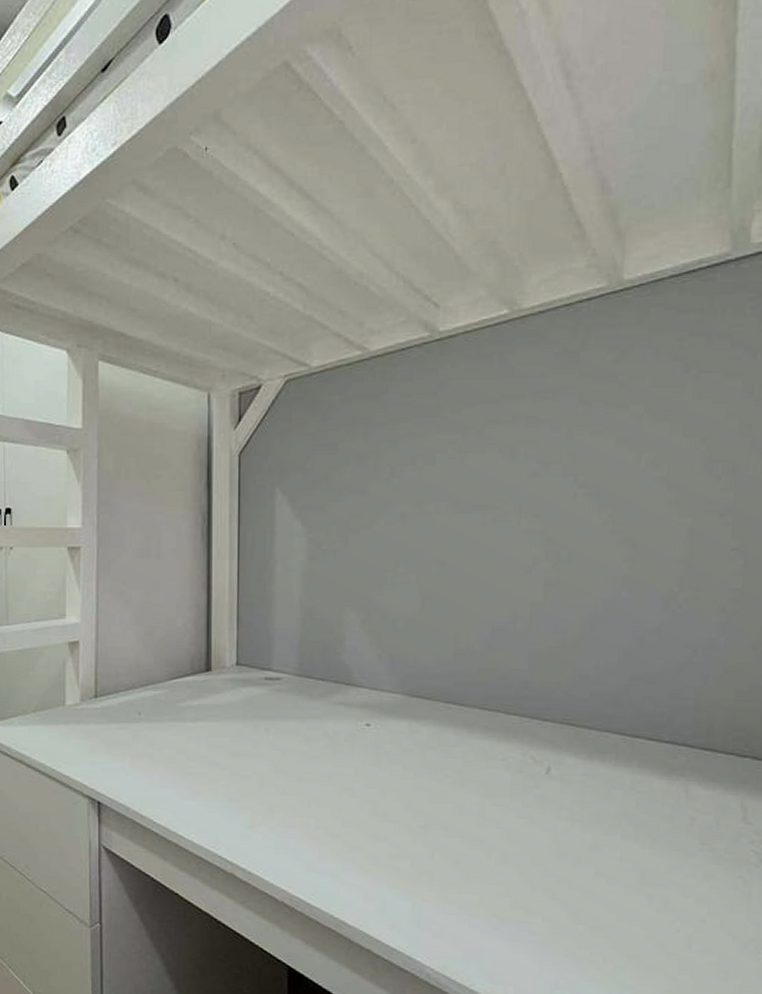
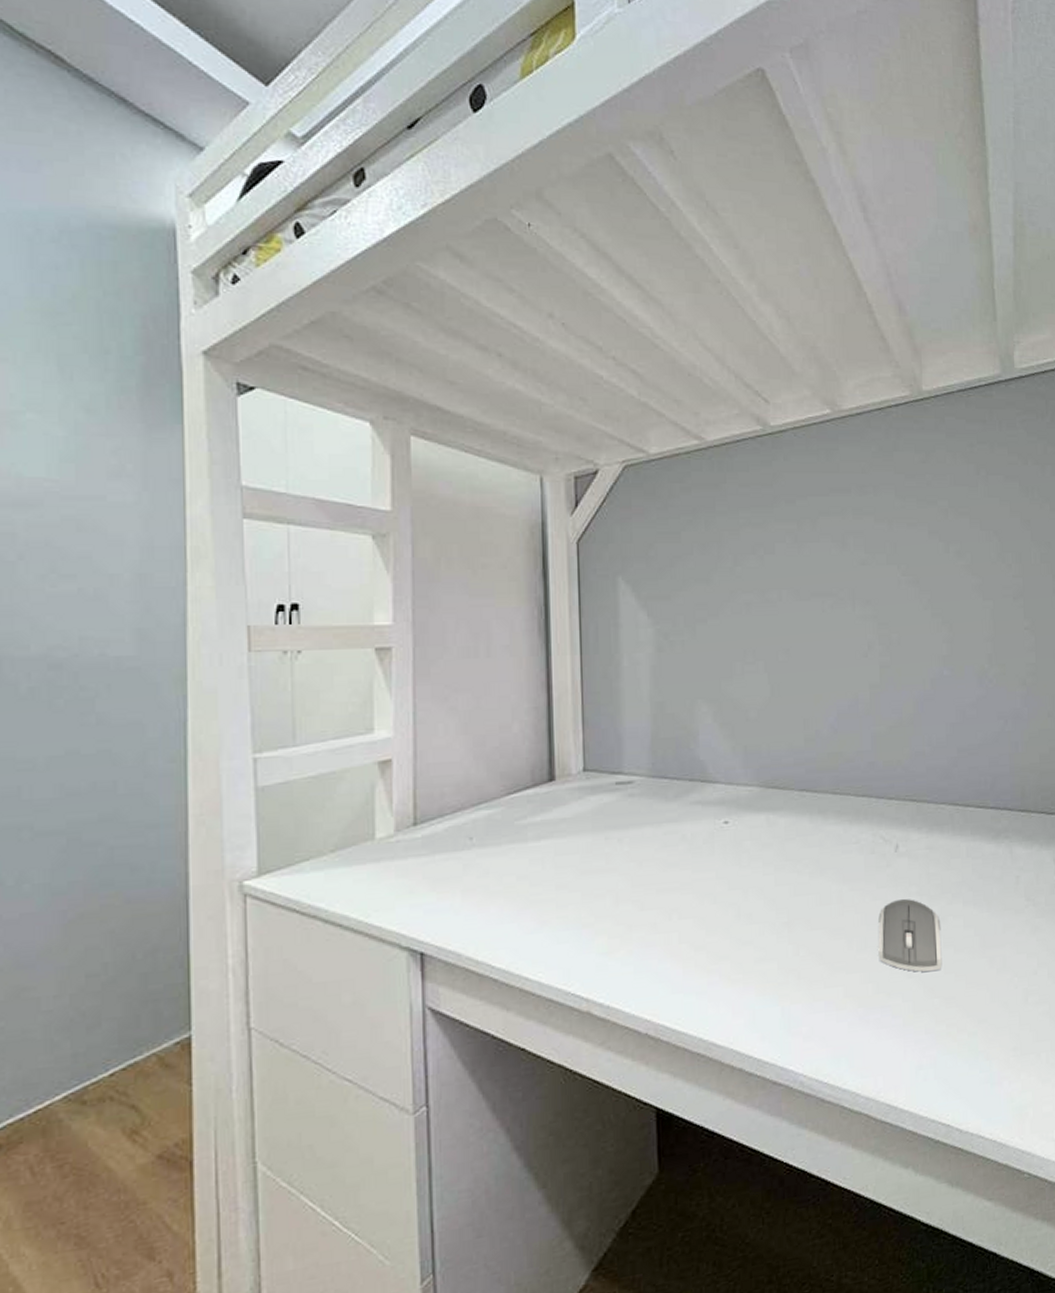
computer mouse: none [519,822,593,898] -> present [878,899,942,972]

